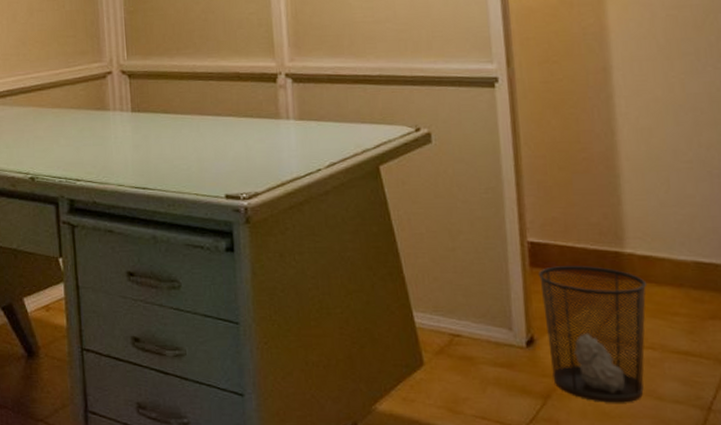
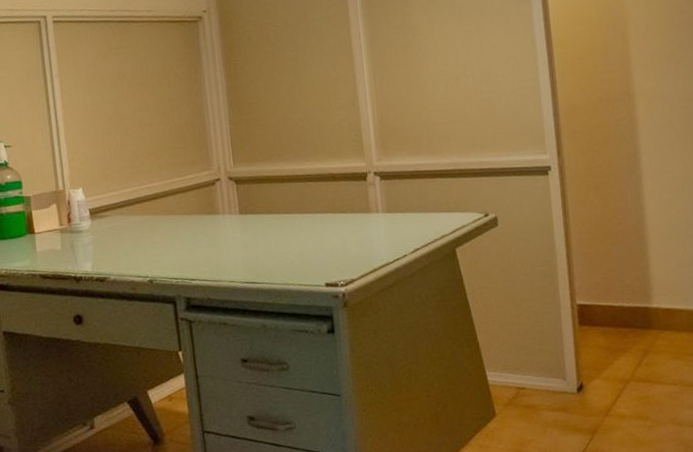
waste bin: present [538,266,647,403] -> none [585,320,670,432]

